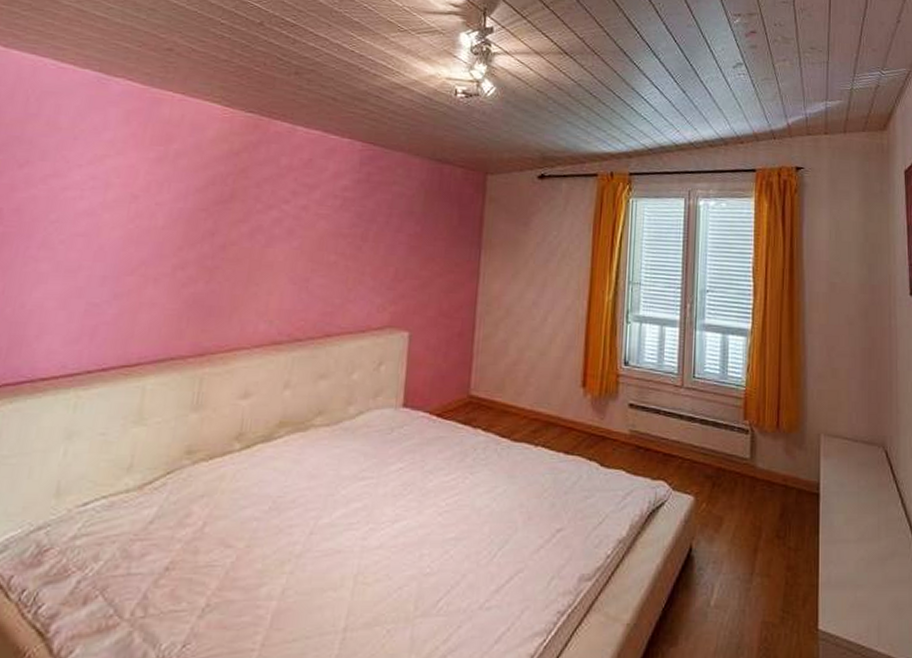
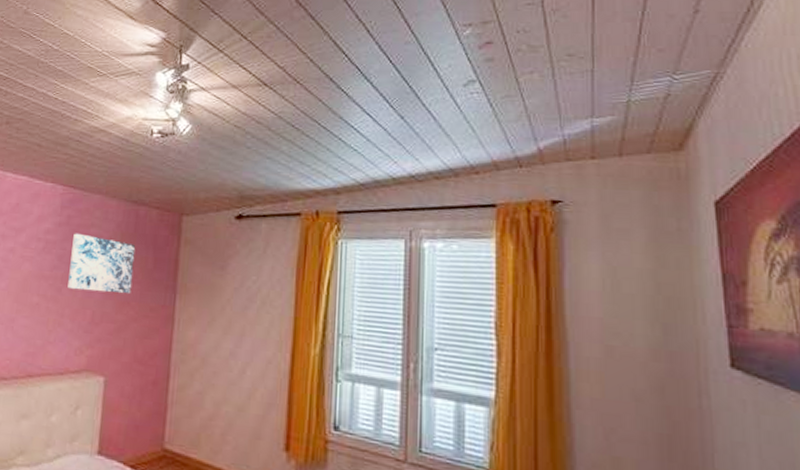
wall art: none [368,190,440,250] -> present [67,233,136,293]

